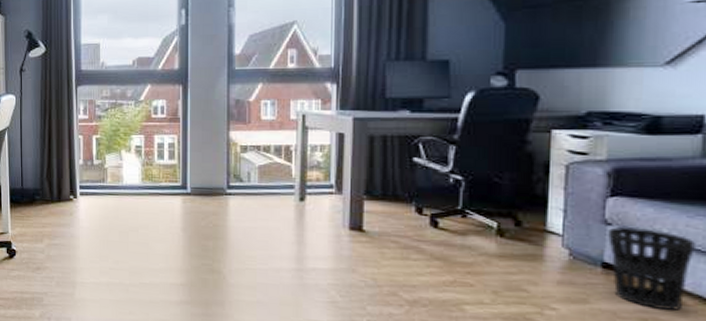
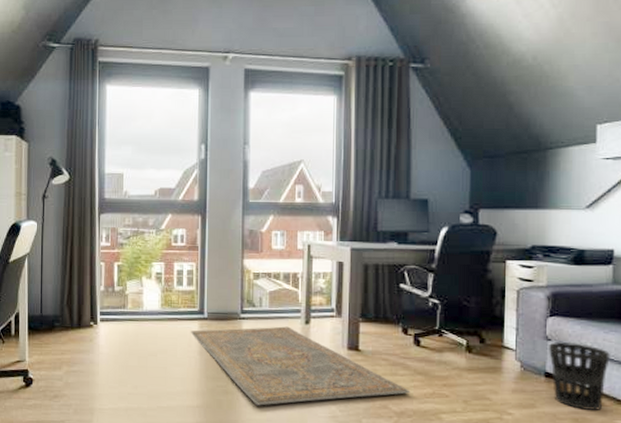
rug: none [172,203,426,287] -> present [190,326,411,406]

